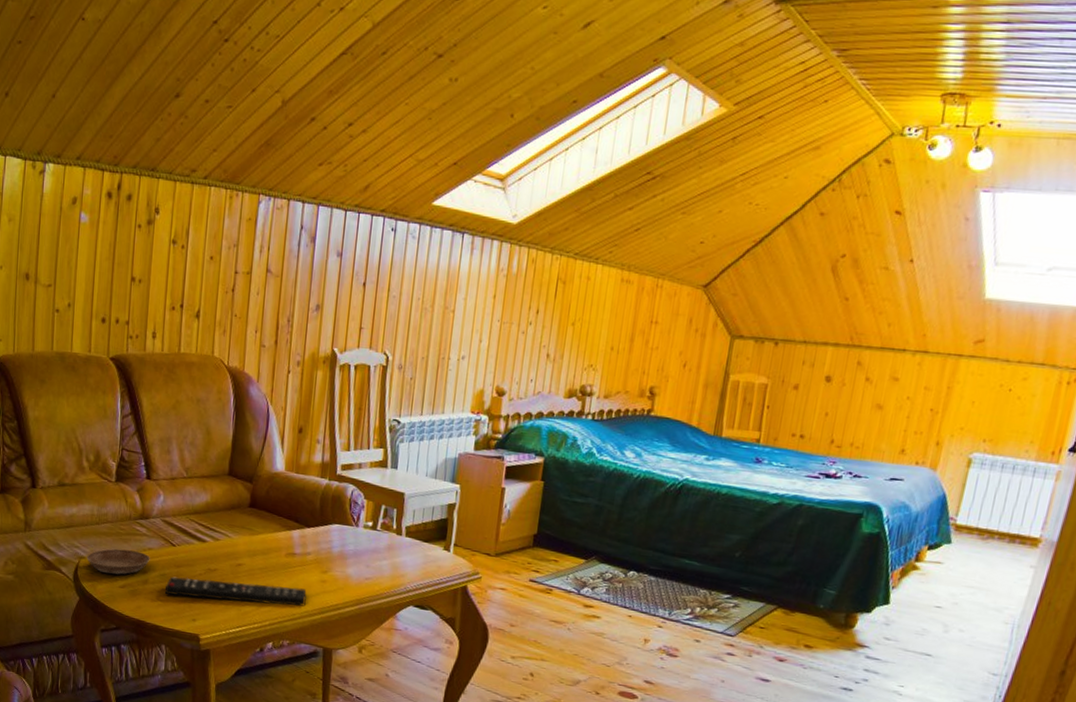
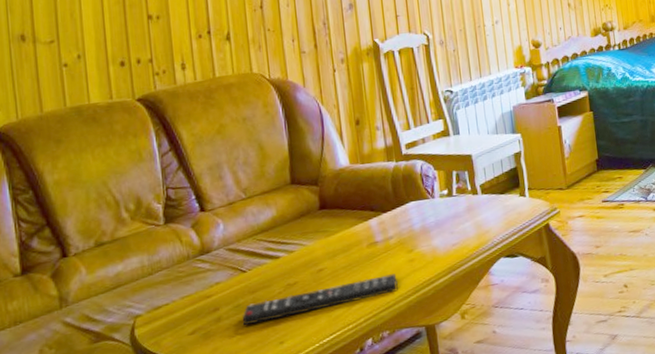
saucer: present [87,548,150,575] -> none [143,289,220,325]

